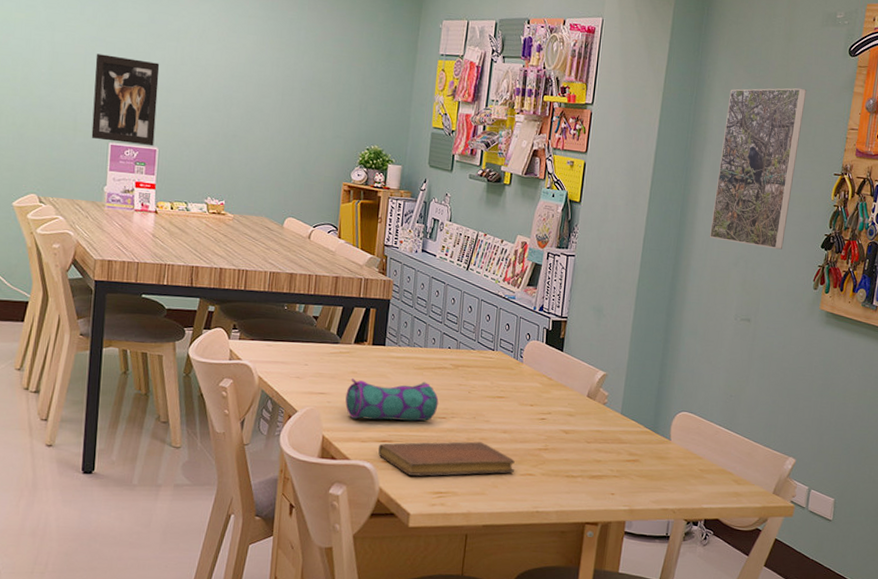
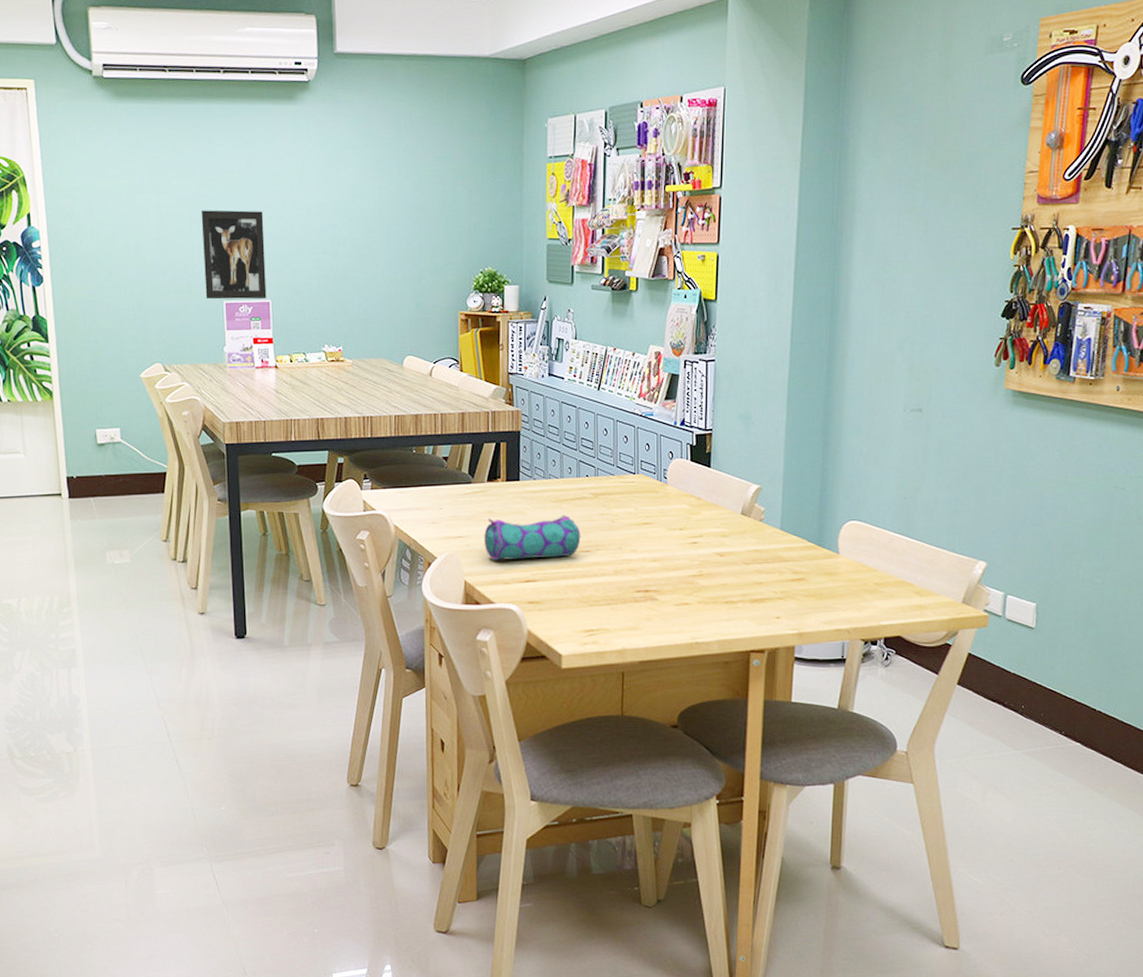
notebook: present [378,441,515,476] -> none [523,573,669,615]
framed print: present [709,88,807,250] -> none [866,132,972,325]

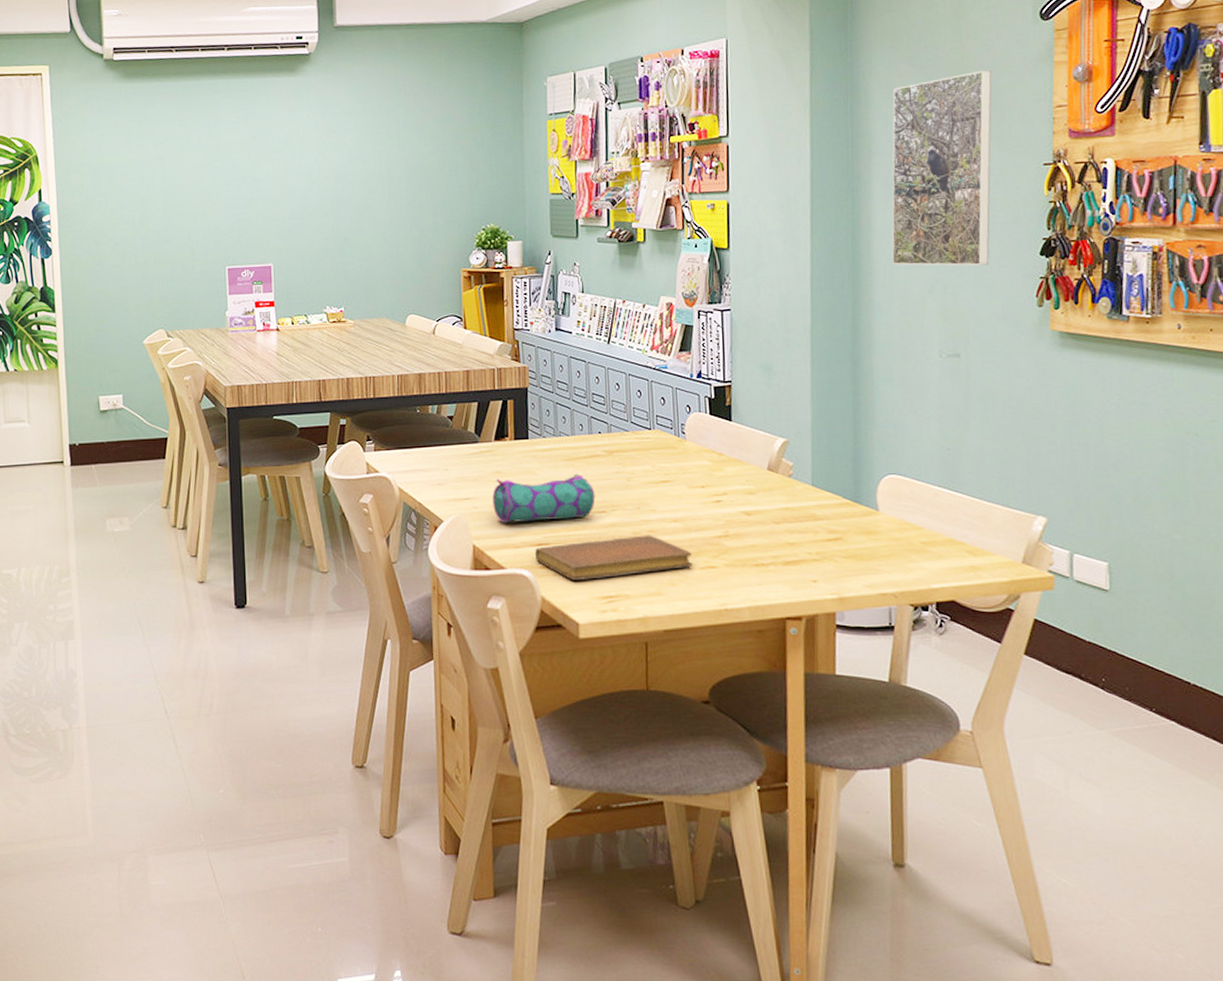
wall art: present [201,210,267,300] -> none [204,178,268,265]
notebook: none [523,573,669,615] -> present [535,535,693,580]
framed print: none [866,132,972,325] -> present [891,70,992,266]

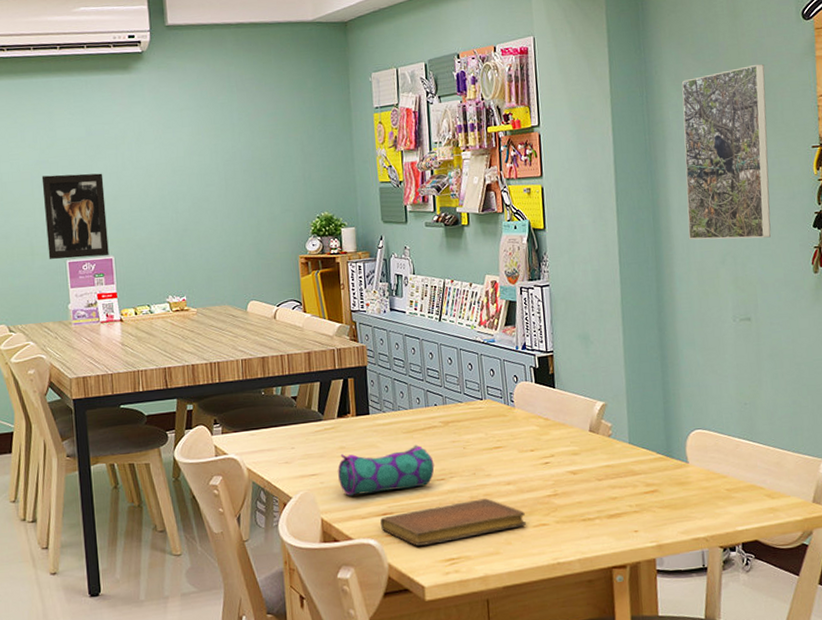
wall art: none [204,178,268,265] -> present [41,173,109,260]

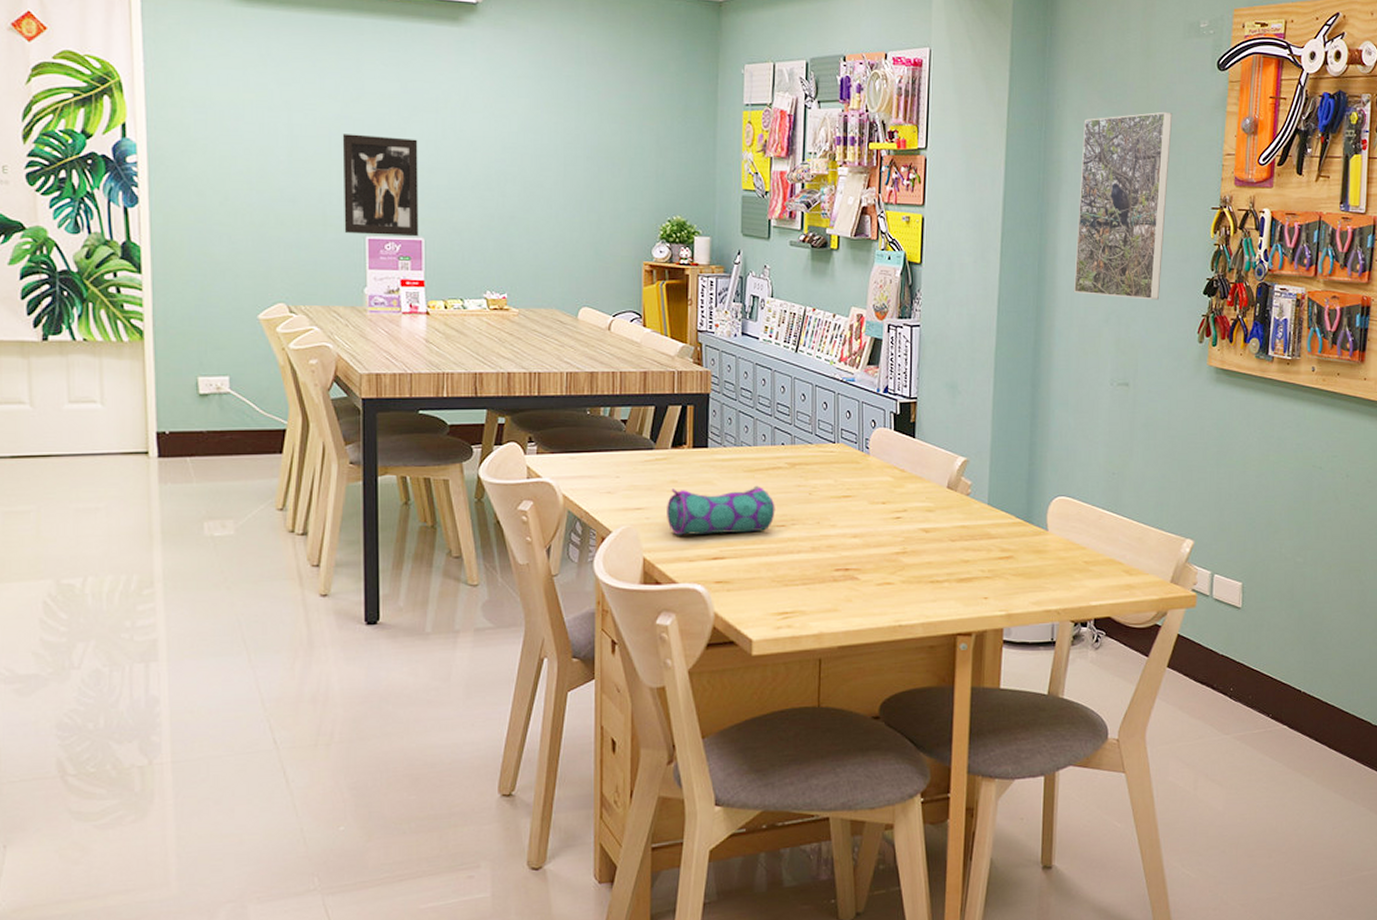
notebook: present [380,498,527,546] -> none [710,550,871,596]

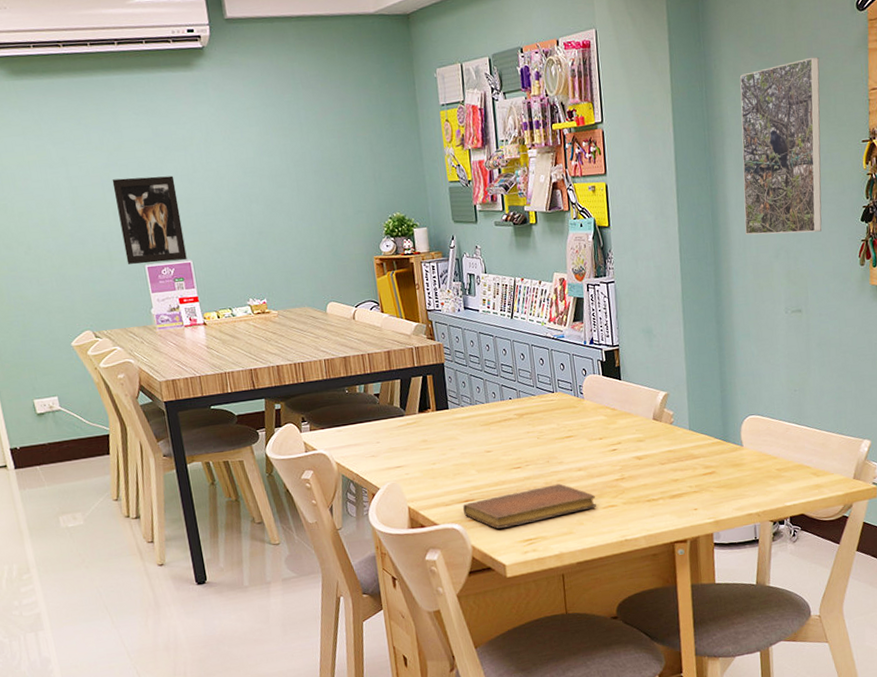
pencil case: present [667,485,775,536] -> none [421,436,511,486]
notebook: none [710,550,871,596] -> present [463,483,597,529]

